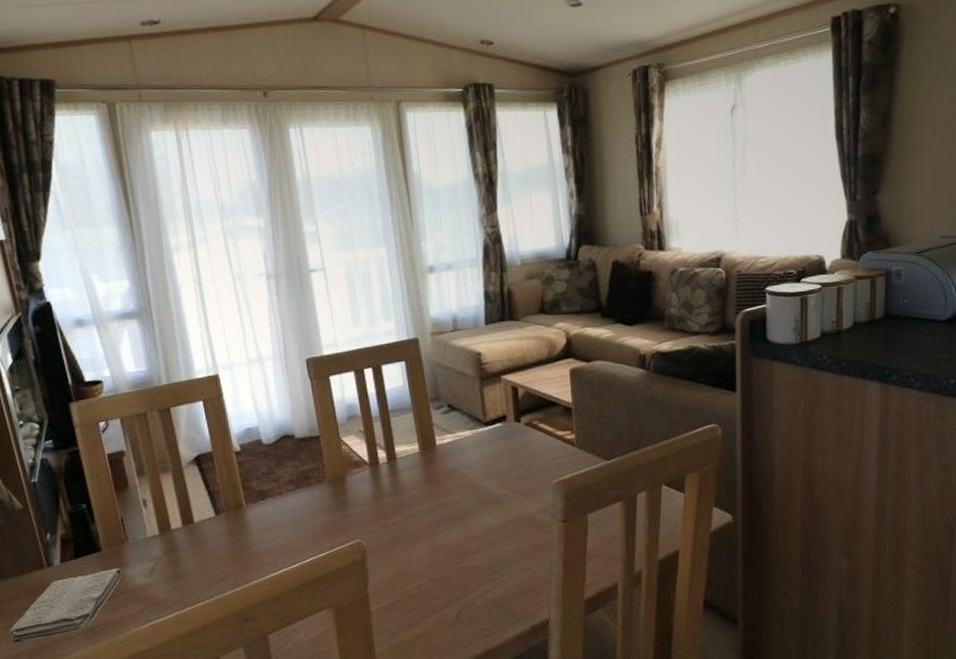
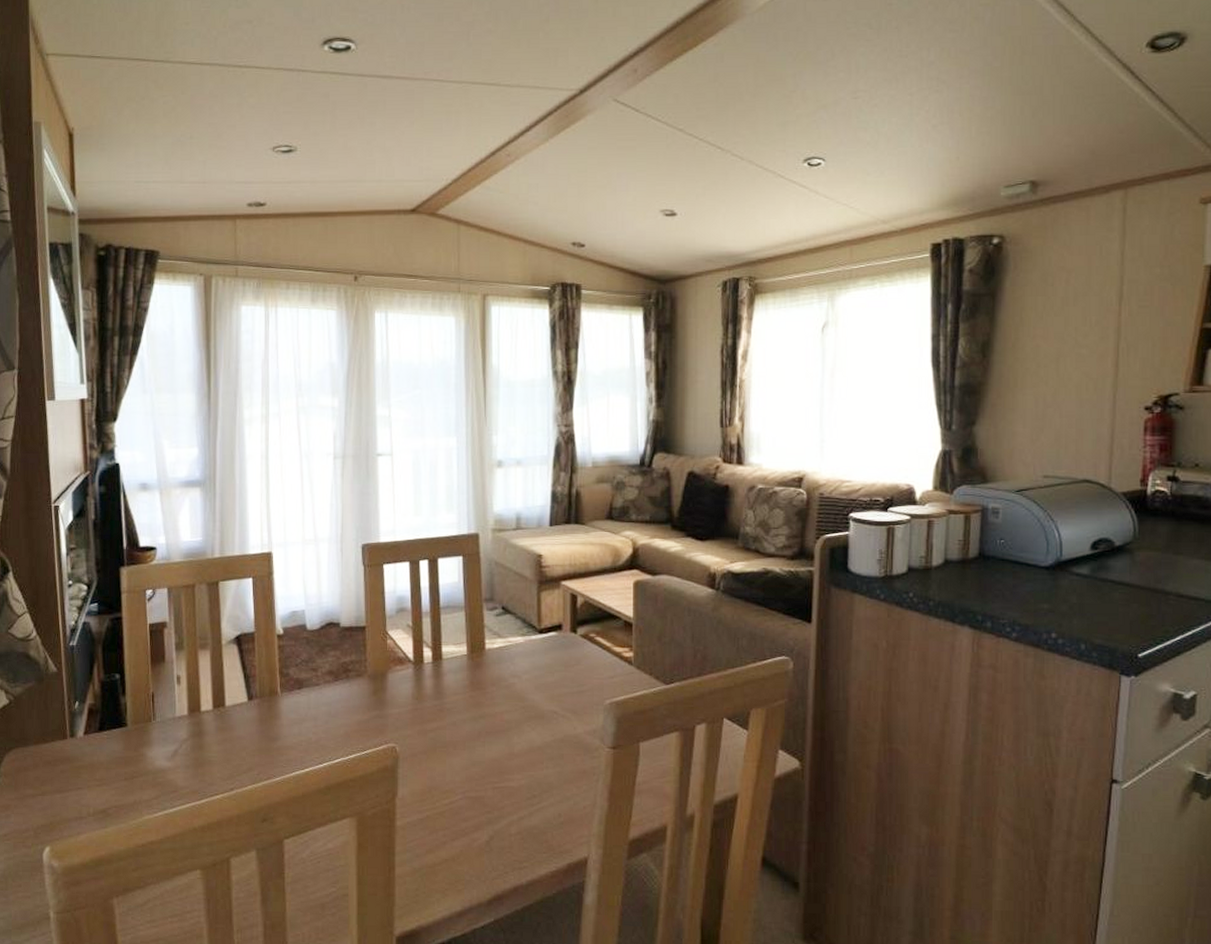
washcloth: present [8,568,122,644] -> none [18,747,143,818]

